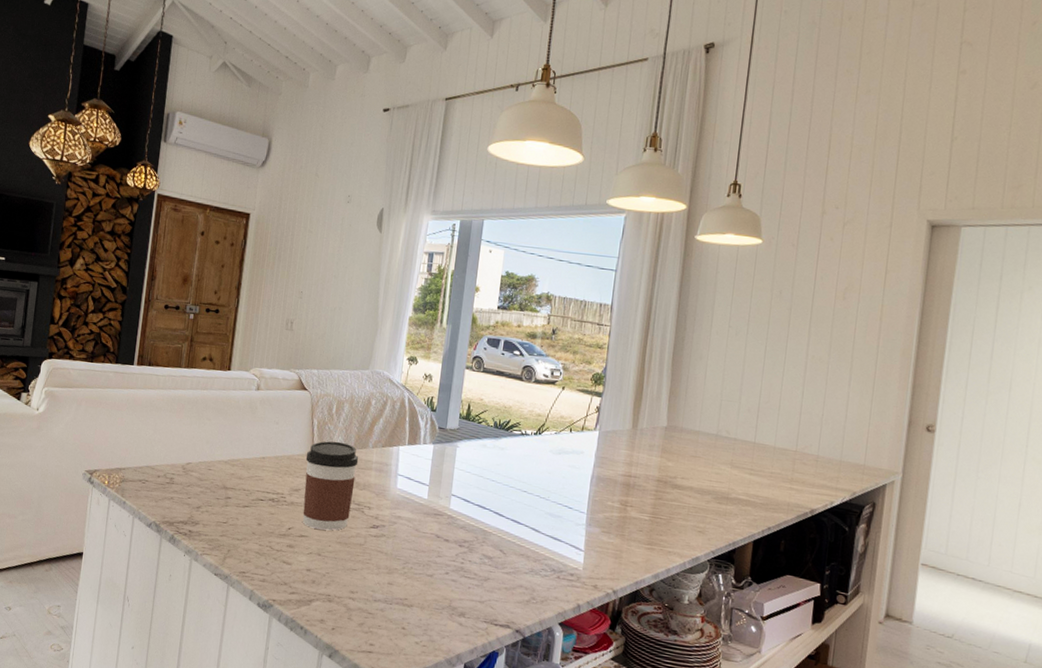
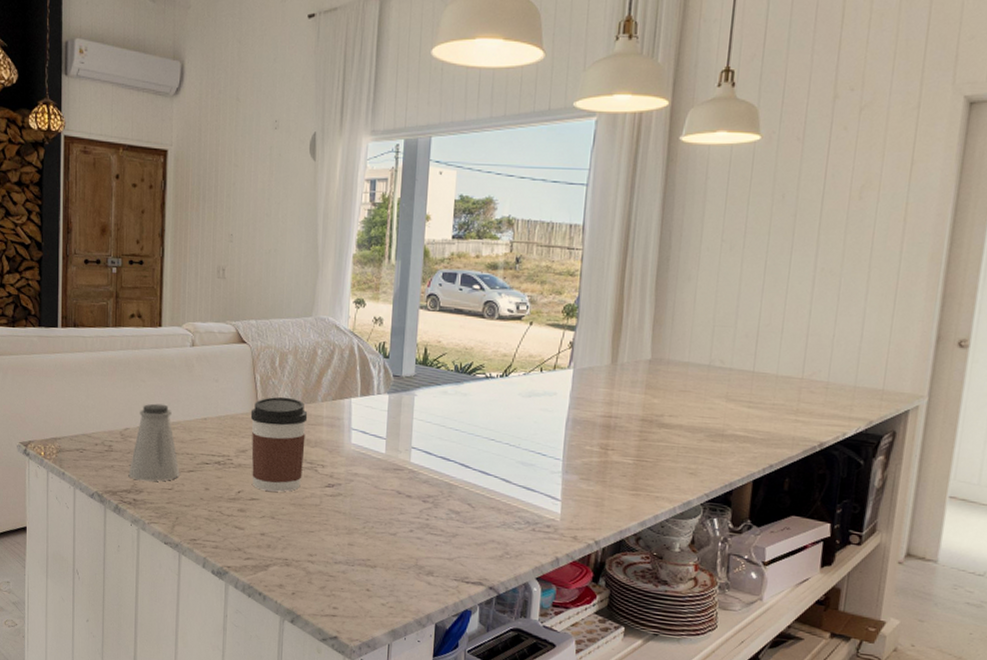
saltshaker: none [186,441,236,515] -> present [128,403,180,482]

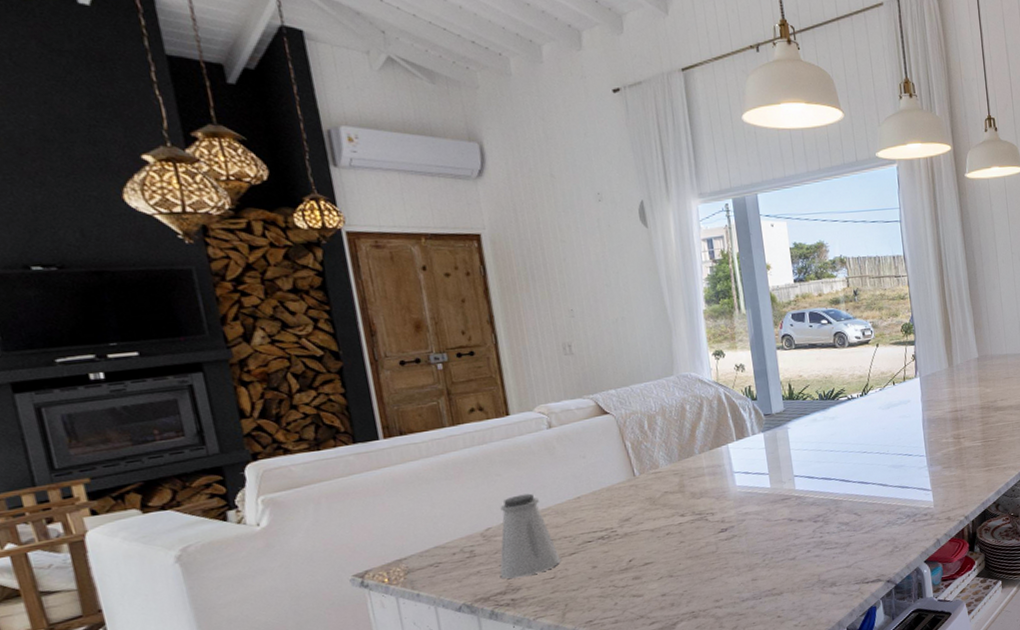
coffee cup: present [250,396,308,492] -> none [627,456,694,553]

